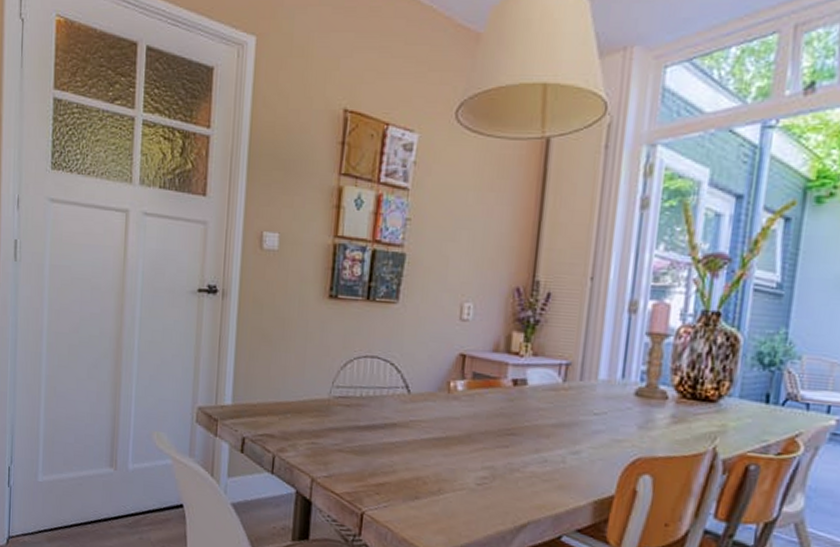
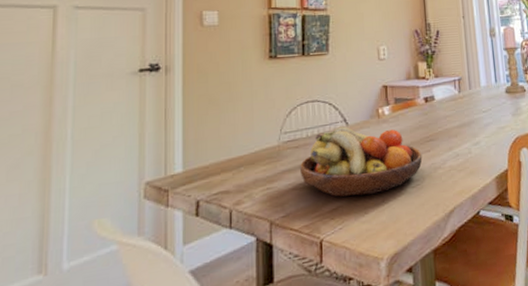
fruit bowl: none [348,393,498,481] -> present [299,126,423,197]

